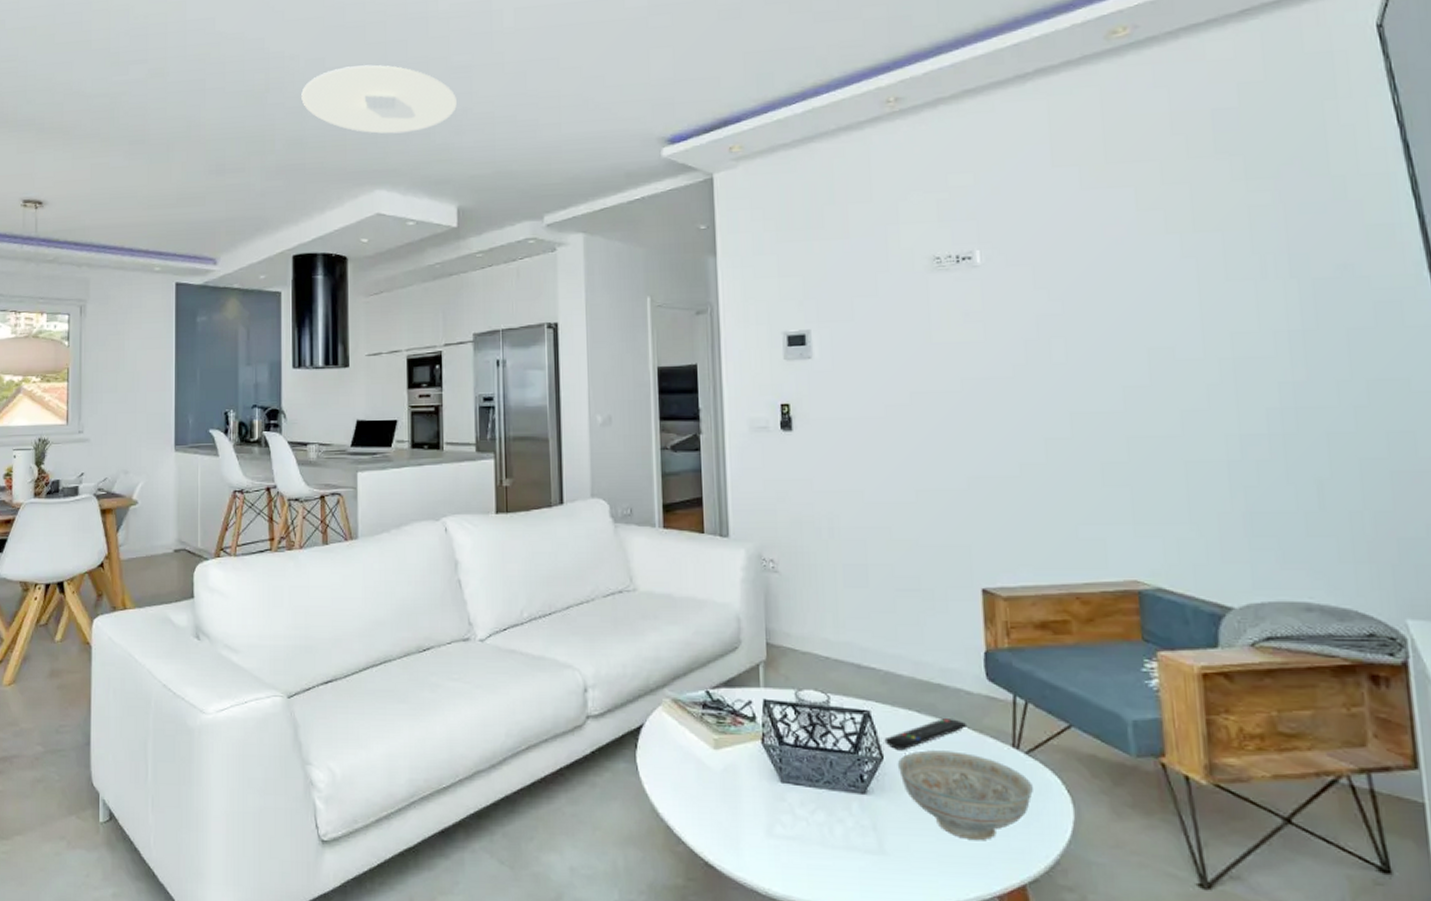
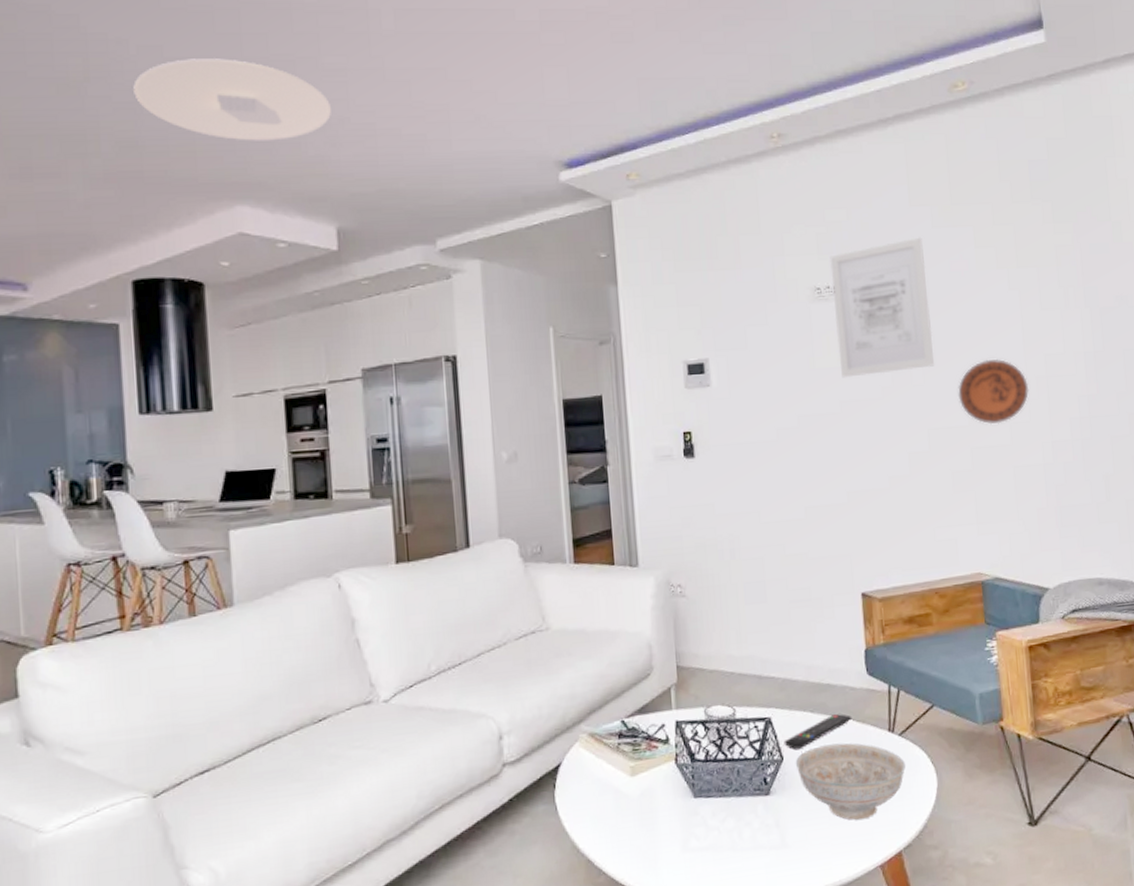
wall art: none [952,200,1081,354] -> present [830,237,935,378]
decorative plate: none [1110,336,1209,412] -> present [958,359,1029,425]

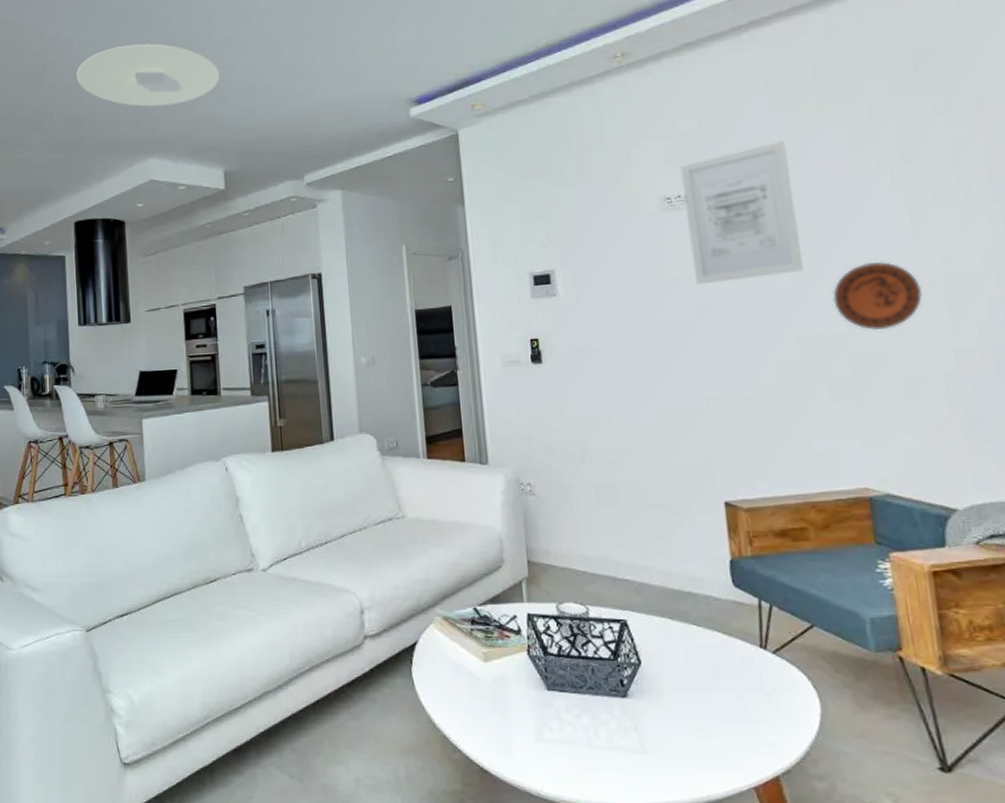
remote control: present [784,713,853,750] -> none [641,622,718,656]
decorative bowl: present [795,742,905,820] -> none [654,654,781,735]

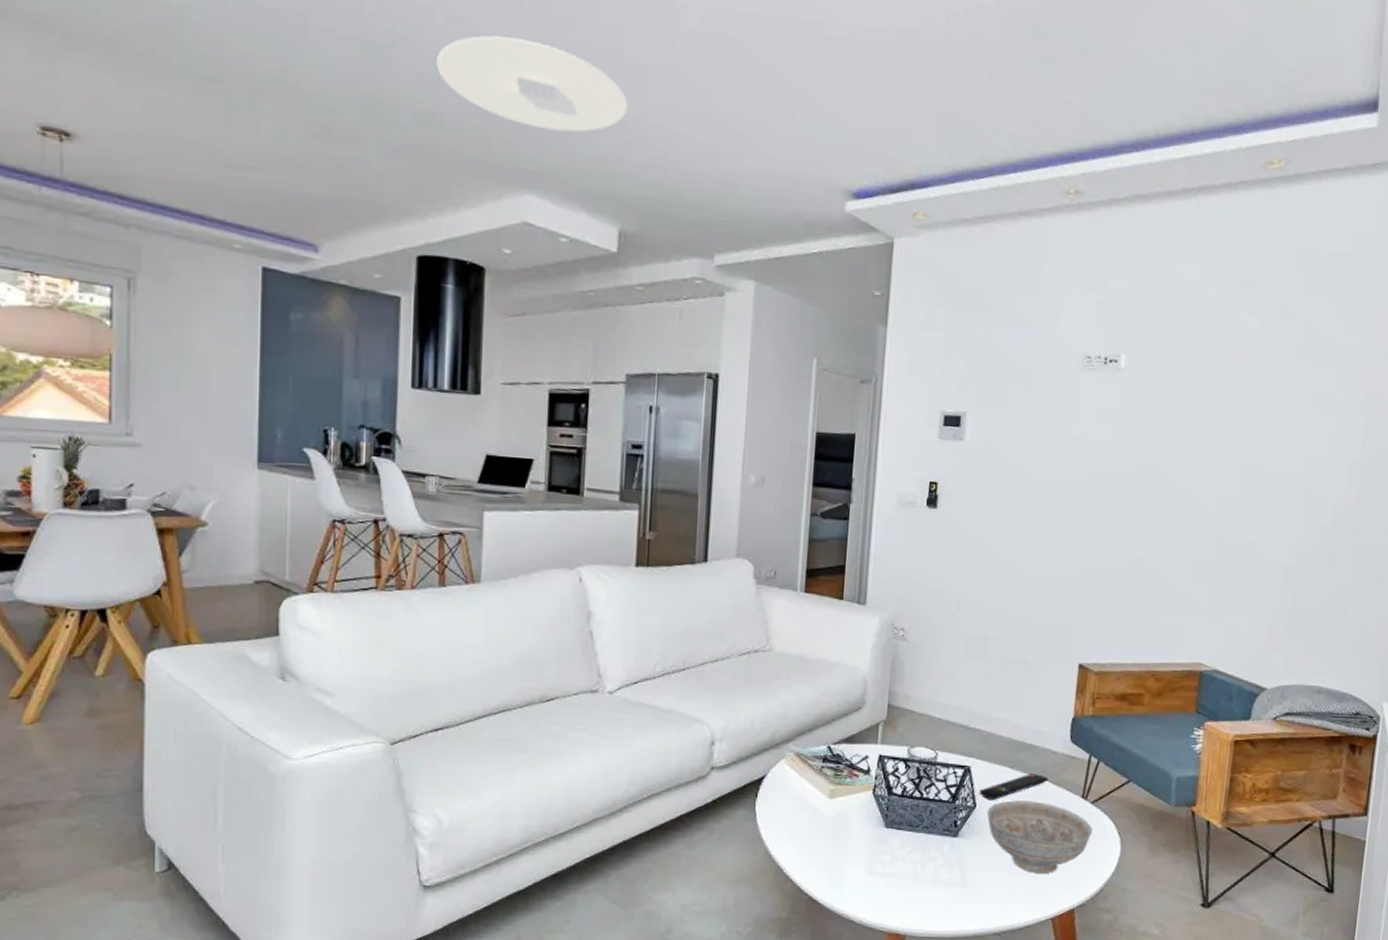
remote control: none [641,622,718,656] -> present [979,772,1049,801]
decorative bowl: none [654,654,781,735] -> present [986,800,1092,873]
wall art: present [680,140,804,285] -> none [1097,318,1205,453]
decorative plate: present [832,262,923,331] -> none [1211,453,1286,520]

